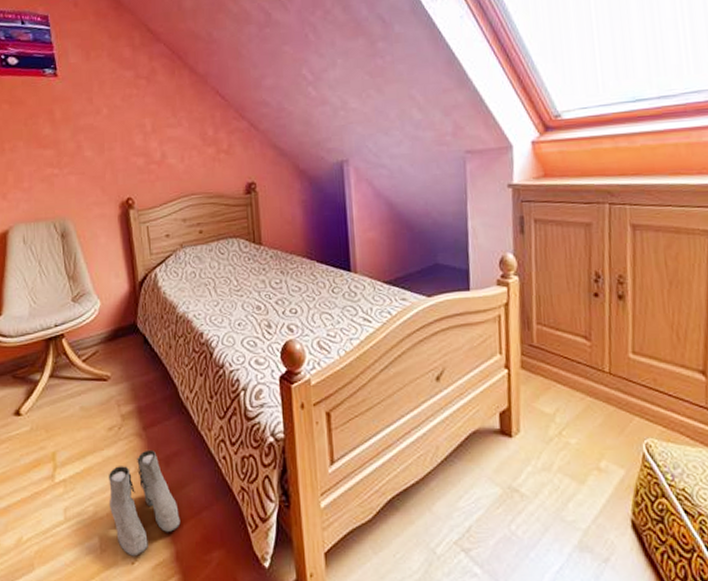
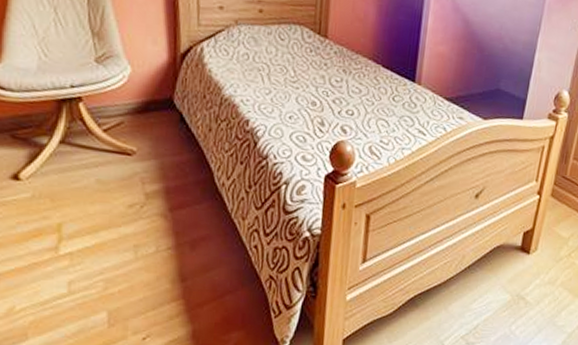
boots: present [108,449,181,557] -> none [123,231,201,333]

